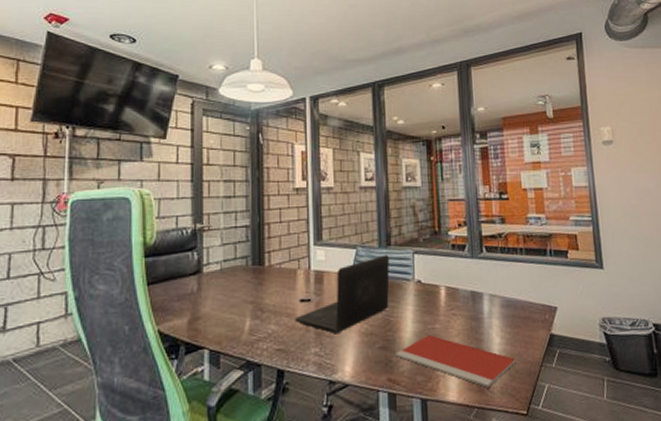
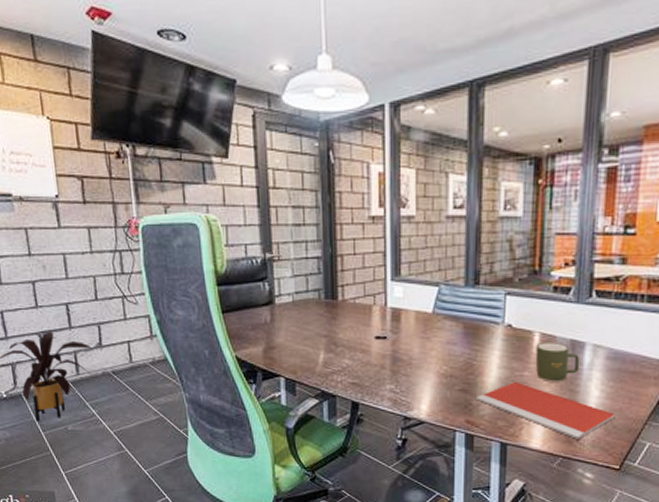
laptop: present [295,255,390,334] -> none [370,295,476,373]
mug: none [443,295,481,332] -> present [535,343,580,382]

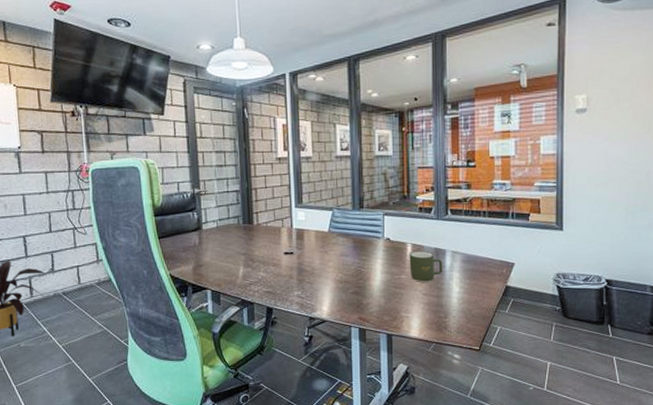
notebook: present [475,381,615,439] -> none [365,283,473,327]

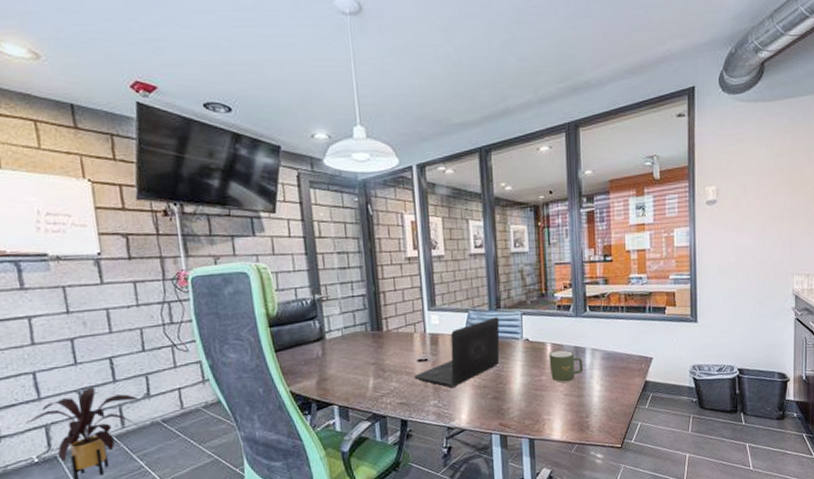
laptop: none [280,216,362,281] -> present [414,317,500,388]

